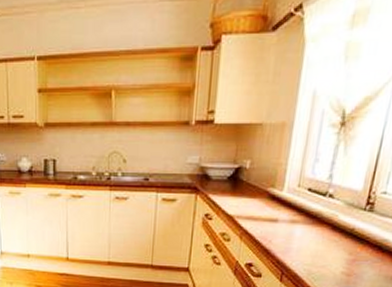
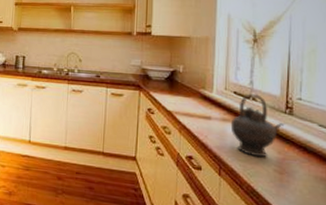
teapot: none [299,190,362,260] -> present [230,94,285,157]

